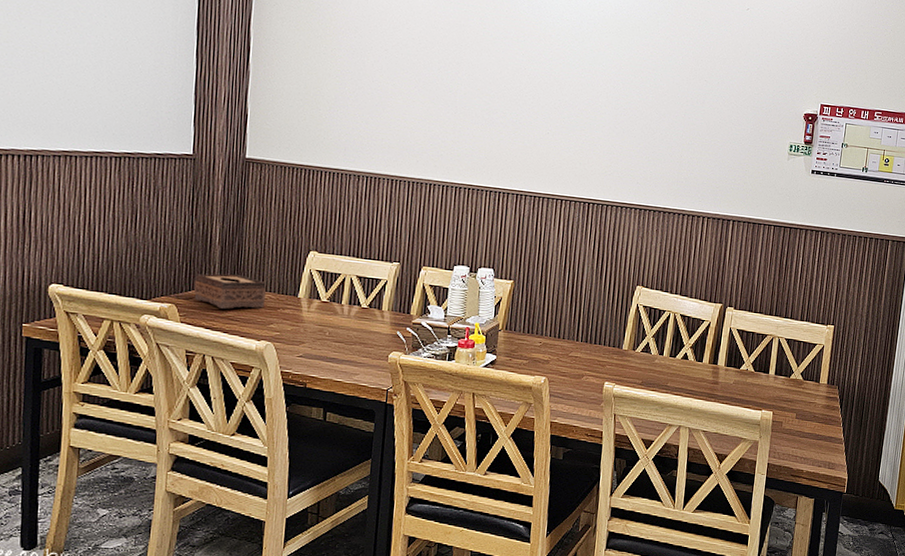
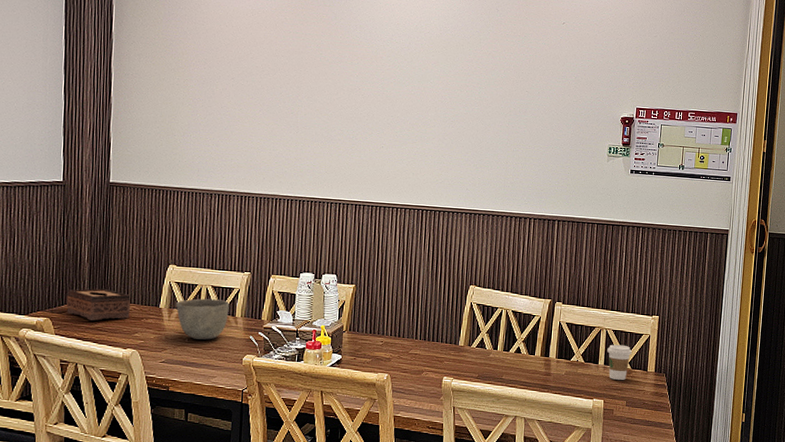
bowl: none [316,289,376,334] -> present [176,298,230,340]
coffee cup: none [778,353,805,391] -> present [607,344,632,380]

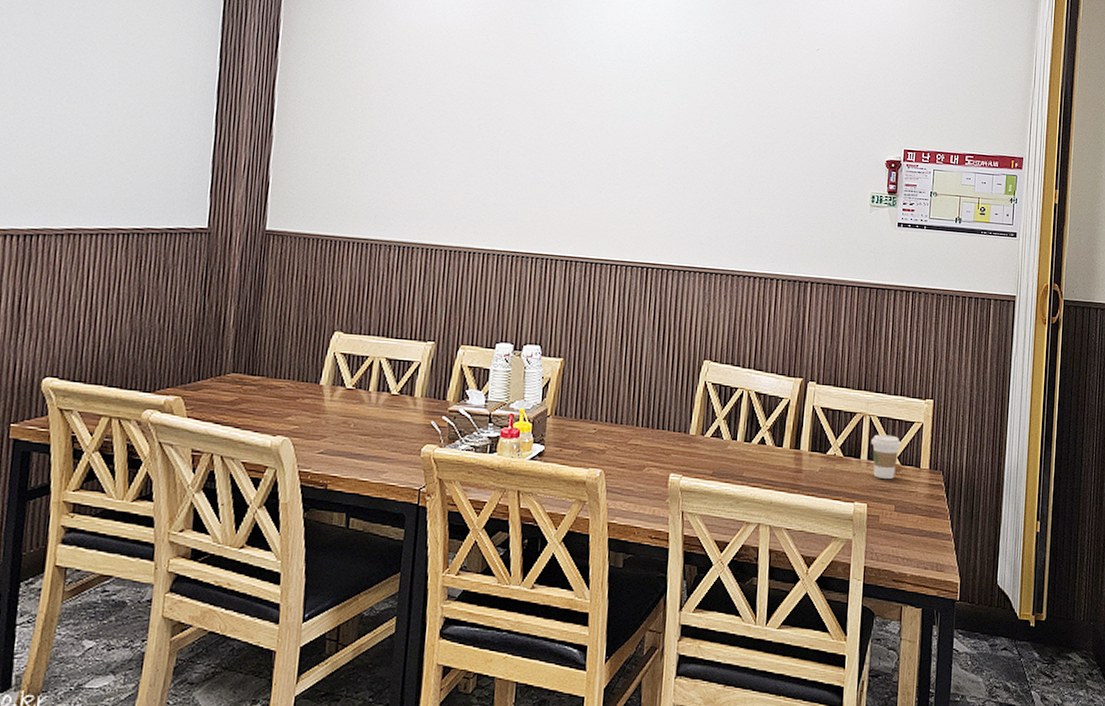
tissue box: present [66,288,131,321] -> none [203,360,285,401]
bowl: present [176,298,230,340] -> none [341,373,408,425]

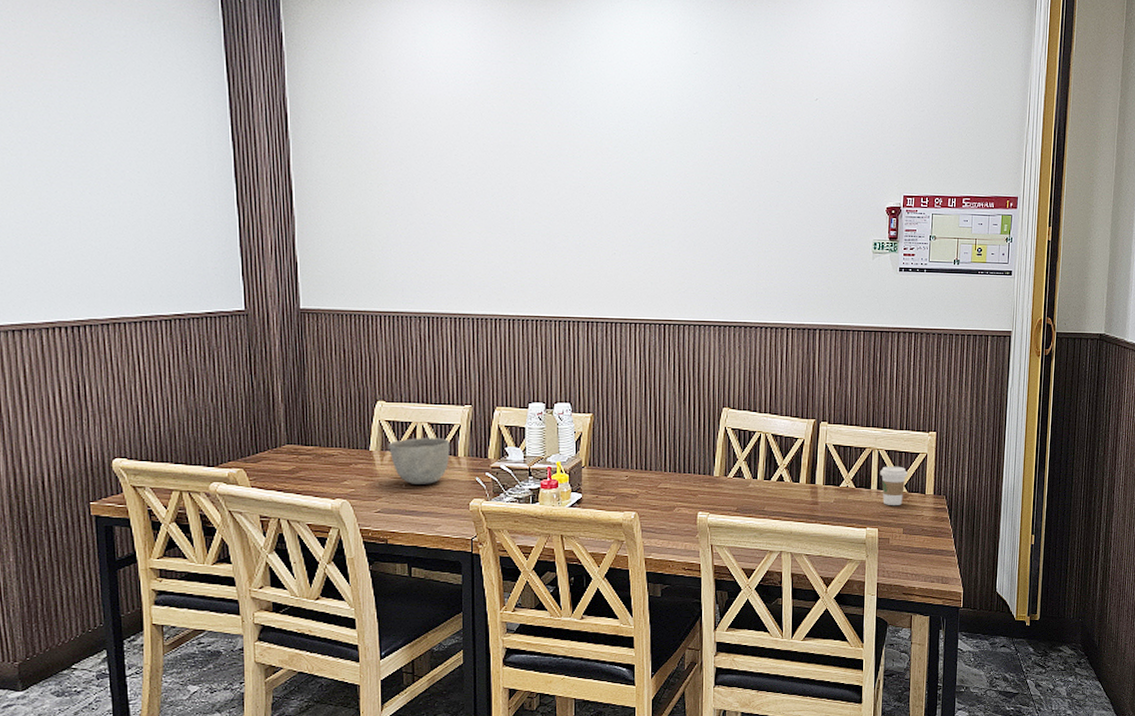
bowl: none [341,373,408,425] -> present [389,438,450,484]

